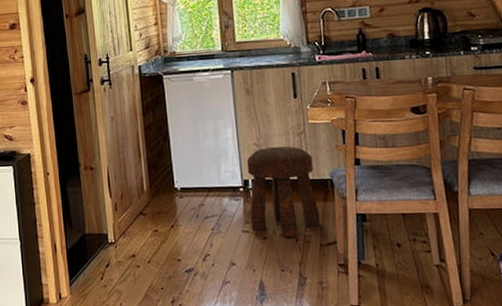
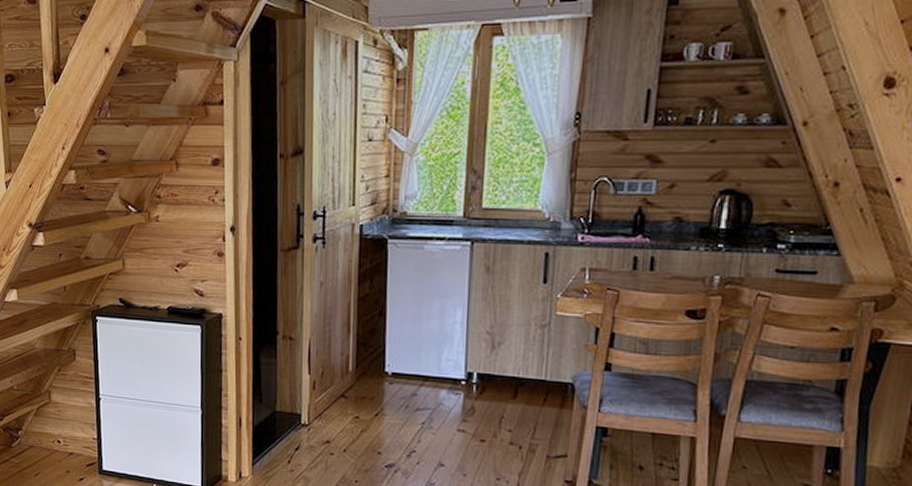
stool: present [246,146,320,237] -> none [468,337,554,444]

